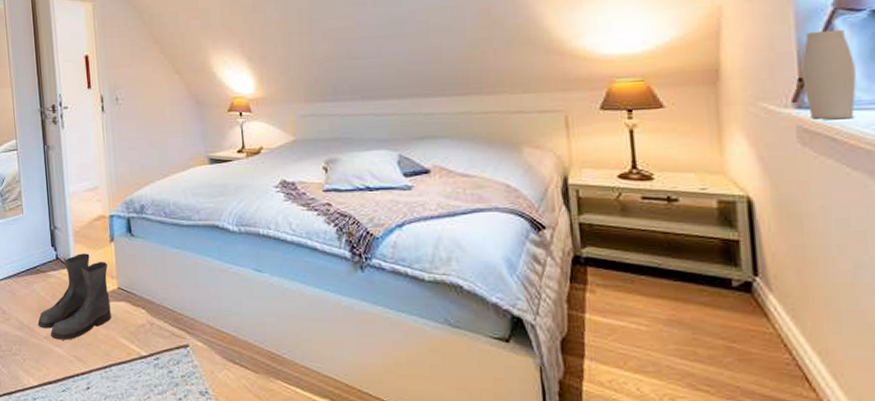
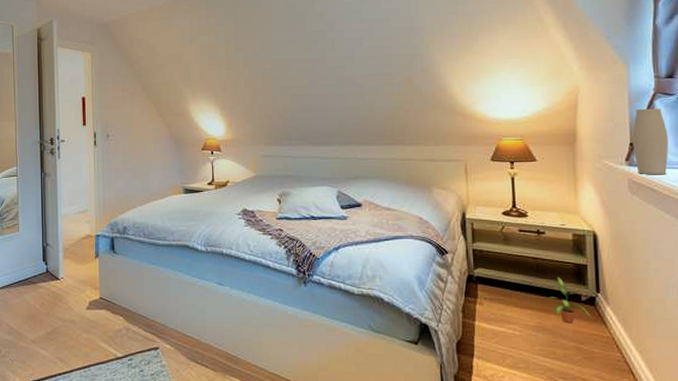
boot: present [37,253,111,340] -> none [26,268,93,343]
potted plant: none [686,255,747,316] -> present [549,276,591,324]

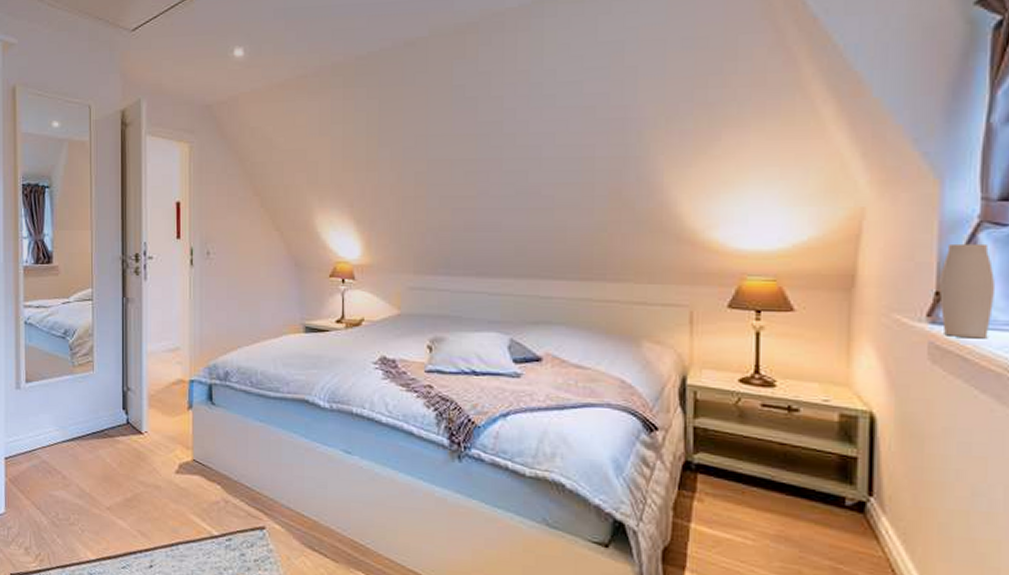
potted plant: present [549,276,591,324] -> none [798,470,858,535]

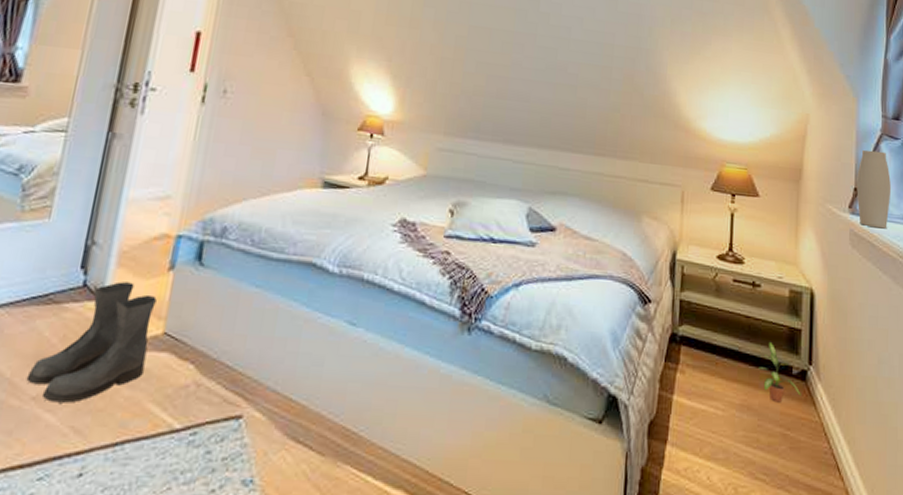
boot: none [100,419,183,513] -> present [26,281,157,403]
potted plant: none [798,470,858,535] -> present [758,341,801,403]

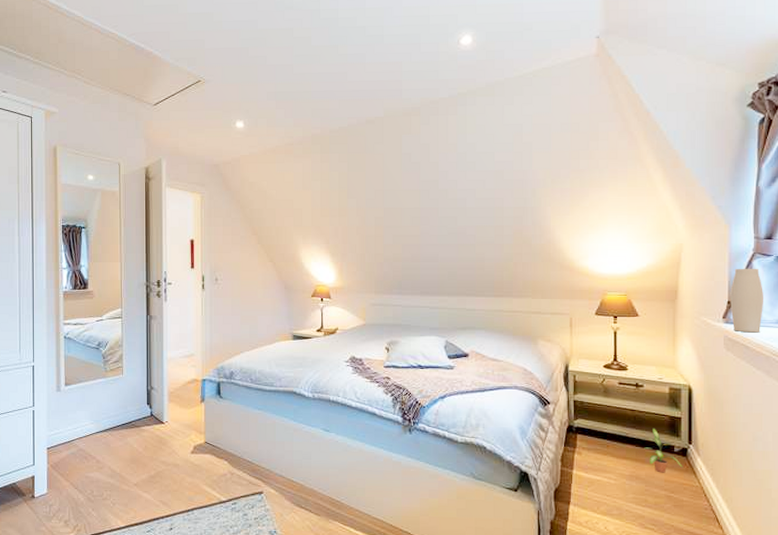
boot: present [26,281,157,403] -> none [129,411,197,487]

